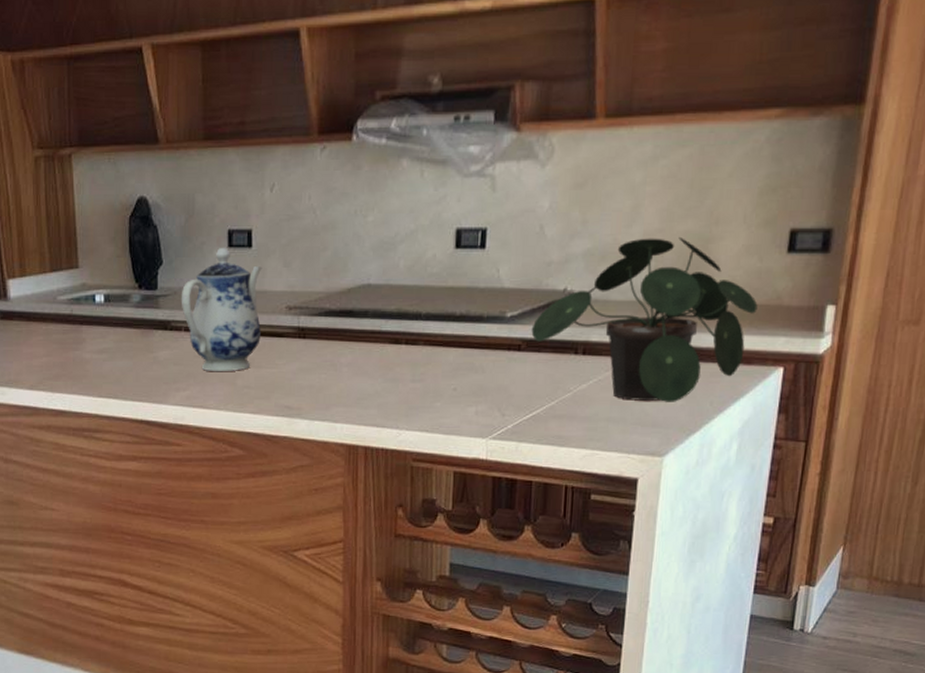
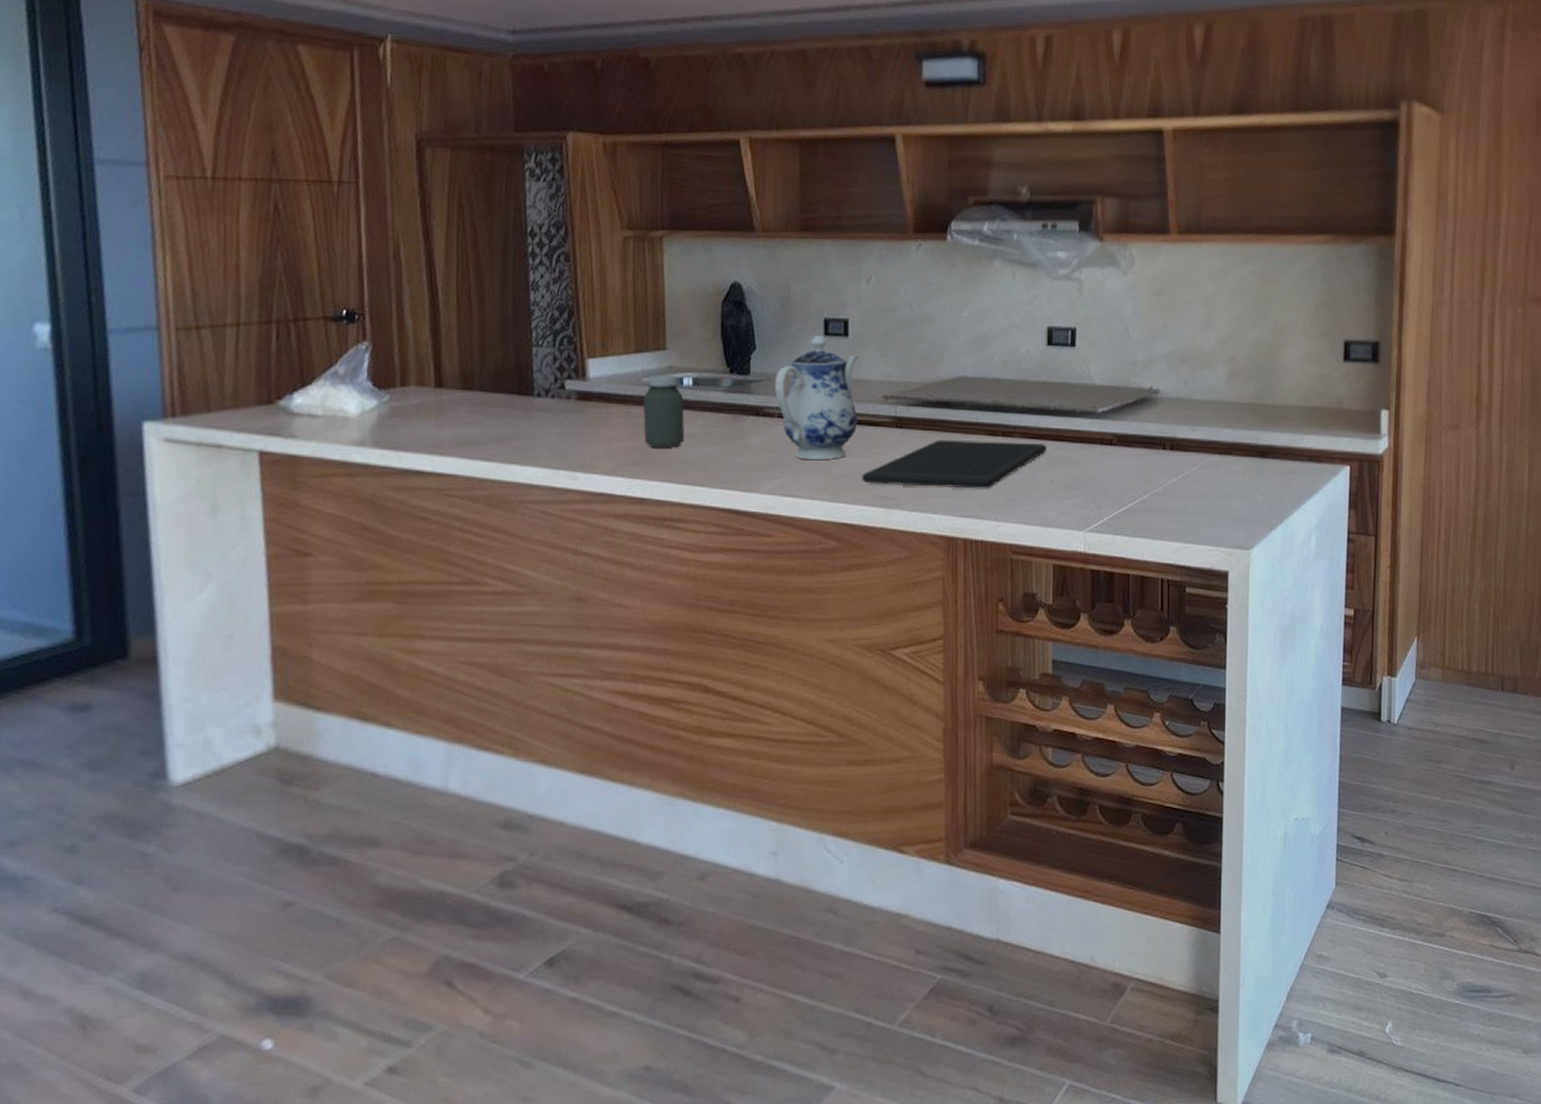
jar: none [59,293,99,363] -> present [642,375,685,448]
cutting board: none [266,348,452,398] -> present [862,439,1047,489]
potted plant: present [531,236,758,402] -> none [1122,343,1323,497]

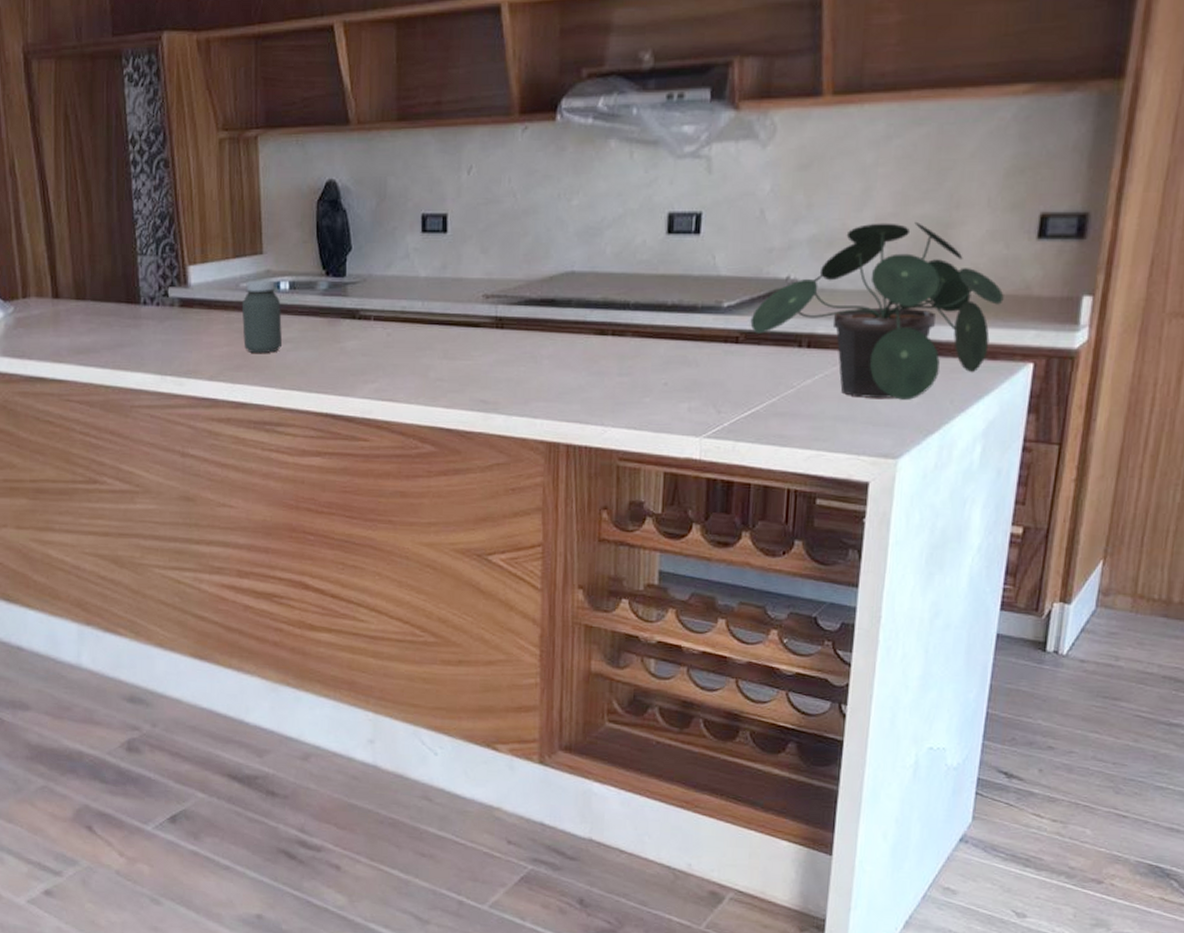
teapot: present [774,336,859,461] -> none [370,233,458,364]
cutting board: present [862,439,1047,489] -> none [460,339,662,392]
potted plant: none [1122,343,1323,497] -> present [750,221,1004,400]

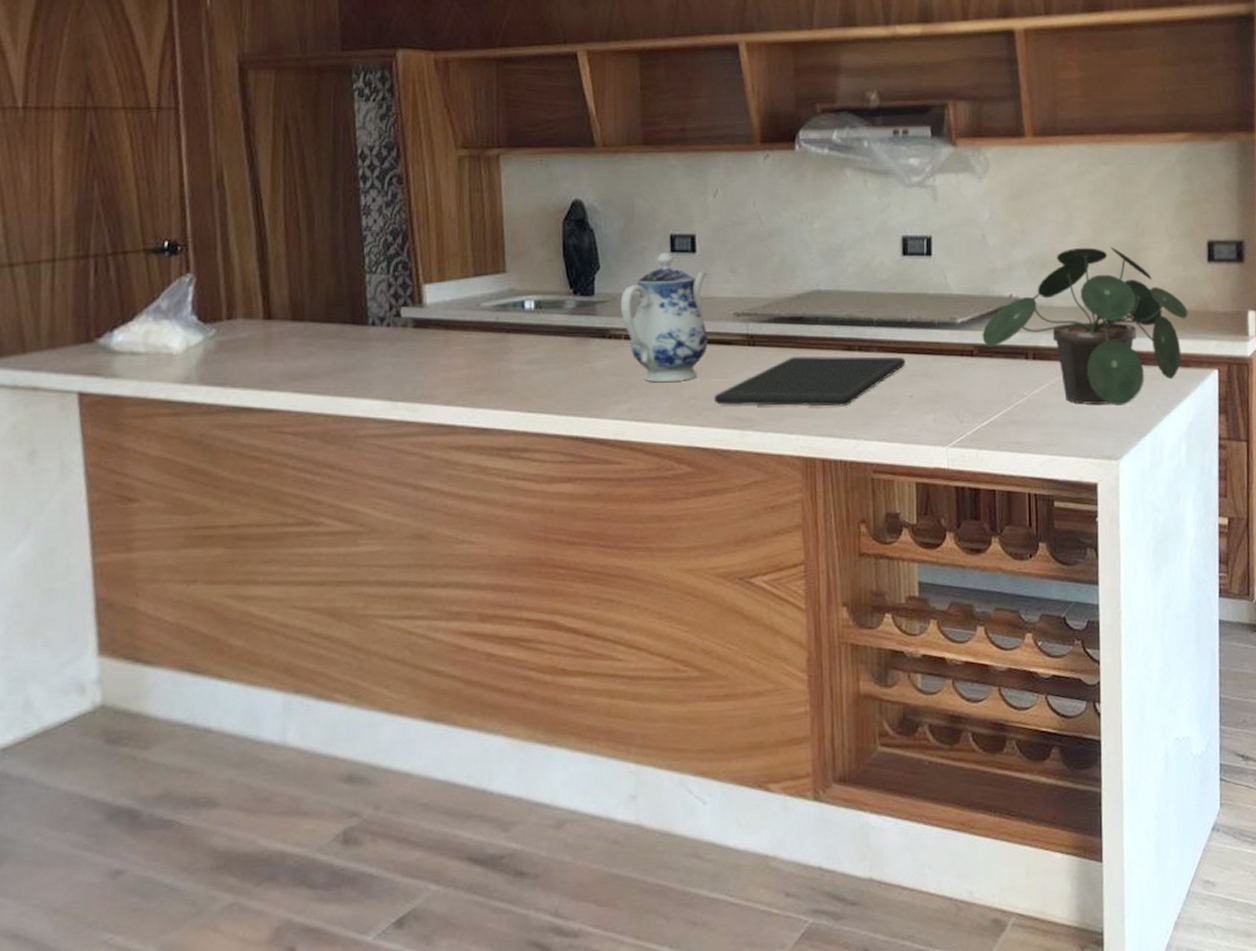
jar: present [241,280,283,353] -> none [483,299,528,375]
teapot: none [370,233,458,364] -> present [620,253,707,383]
cutting board: none [460,339,662,392] -> present [714,355,906,407]

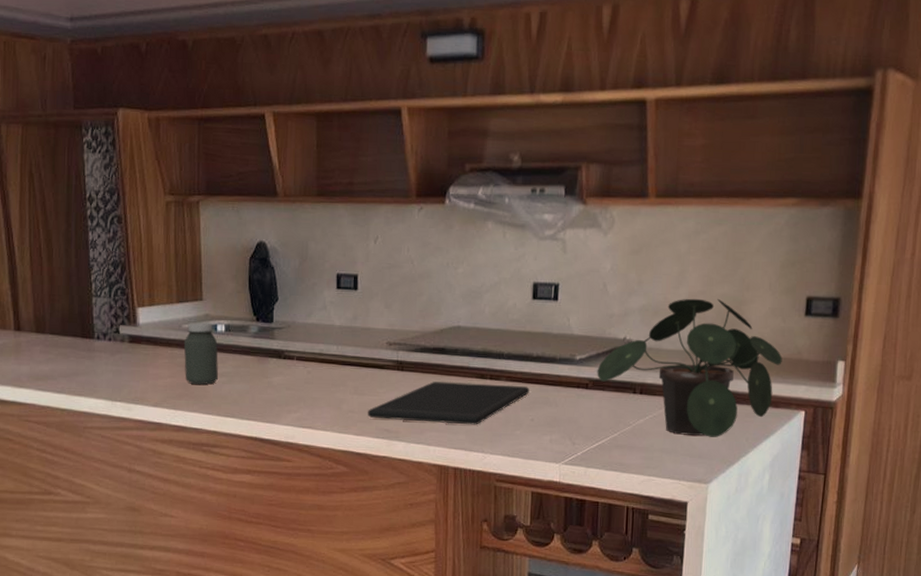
jar: none [483,299,528,375] -> present [183,322,219,385]
teapot: present [620,253,707,383] -> none [293,289,366,398]

